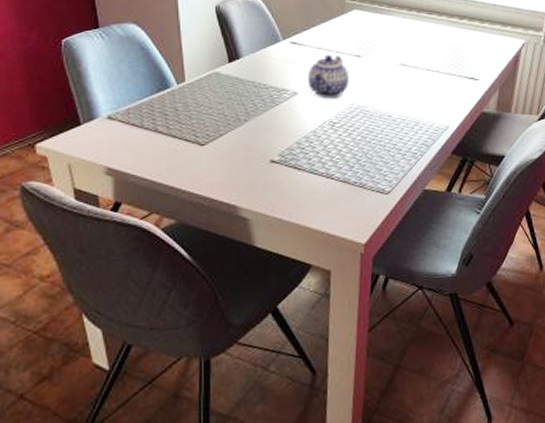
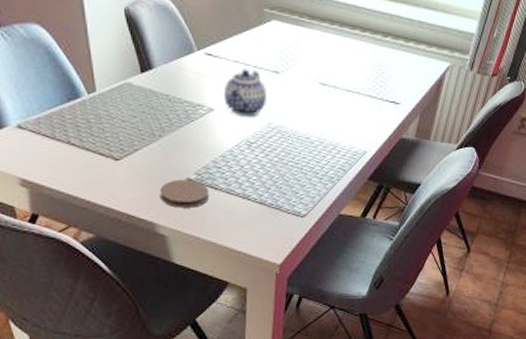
coaster: none [244,161,292,190] -> present [160,179,209,208]

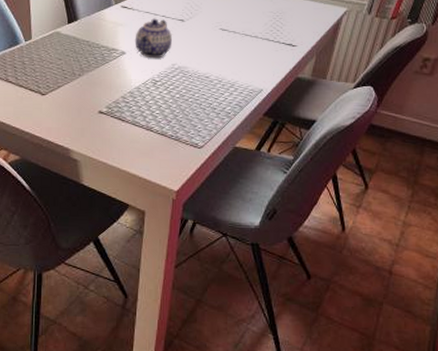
coaster: present [160,179,209,208] -> none [76,112,117,137]

